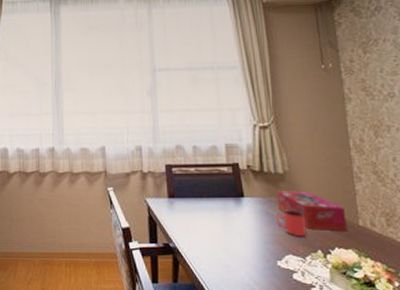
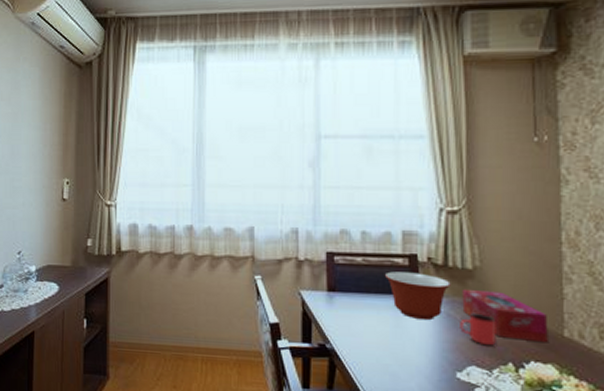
mixing bowl: none [213,178,267,218] -> present [384,271,451,321]

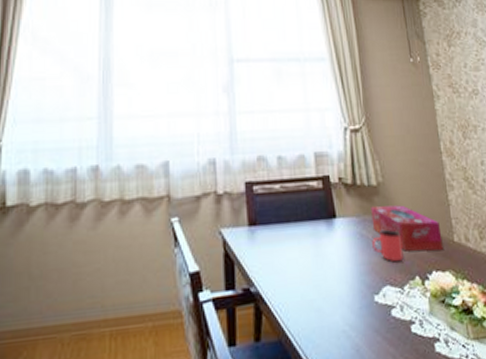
mixing bowl: present [384,271,451,321] -> none [301,194,361,245]

